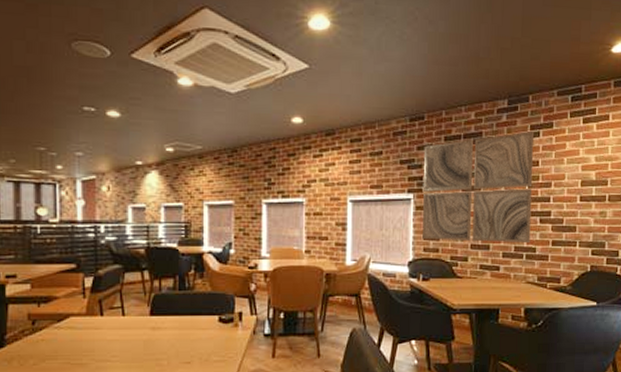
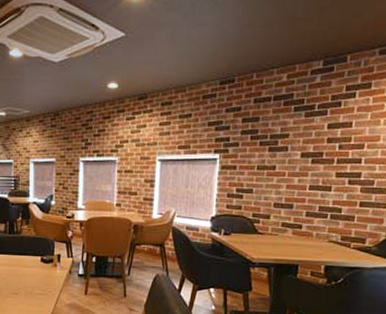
wall art: present [422,132,534,244] -> none [226,93,349,204]

